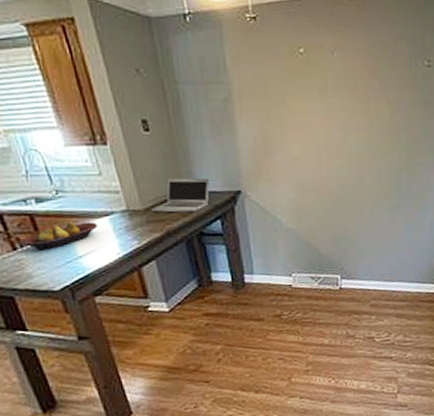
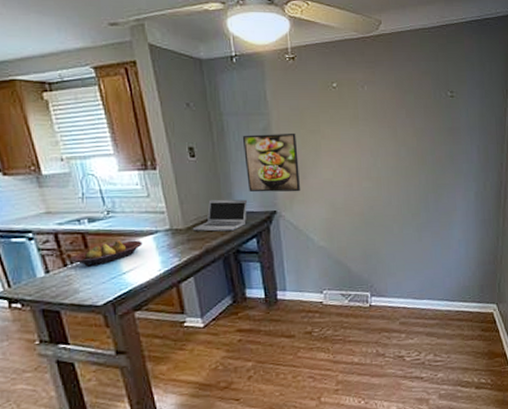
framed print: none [200,104,267,171] -> present [242,132,301,192]

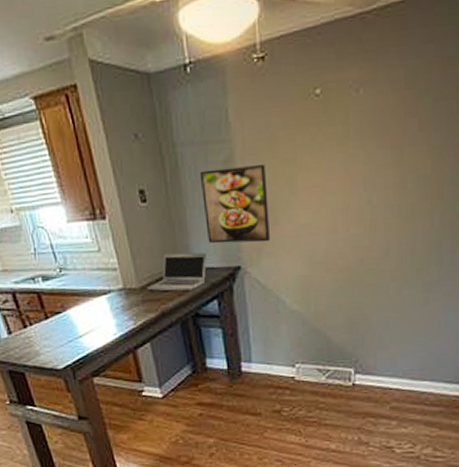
fruit bowl: present [70,240,143,267] -> none [29,300,96,329]

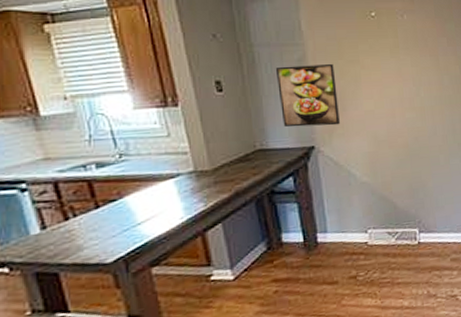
laptop: present [146,252,207,292] -> none [219,135,282,172]

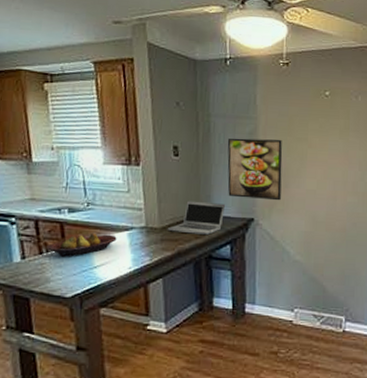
fruit bowl: none [73,185,161,219] -> present [46,232,117,257]
laptop: none [219,135,282,172] -> present [167,200,225,235]

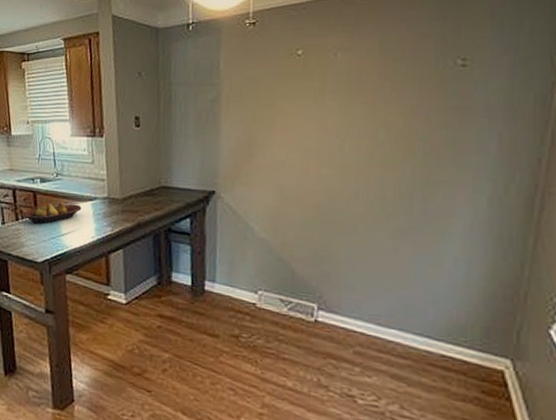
laptop: present [167,200,225,235] -> none [127,172,185,207]
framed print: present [227,138,283,201] -> none [188,105,248,173]

